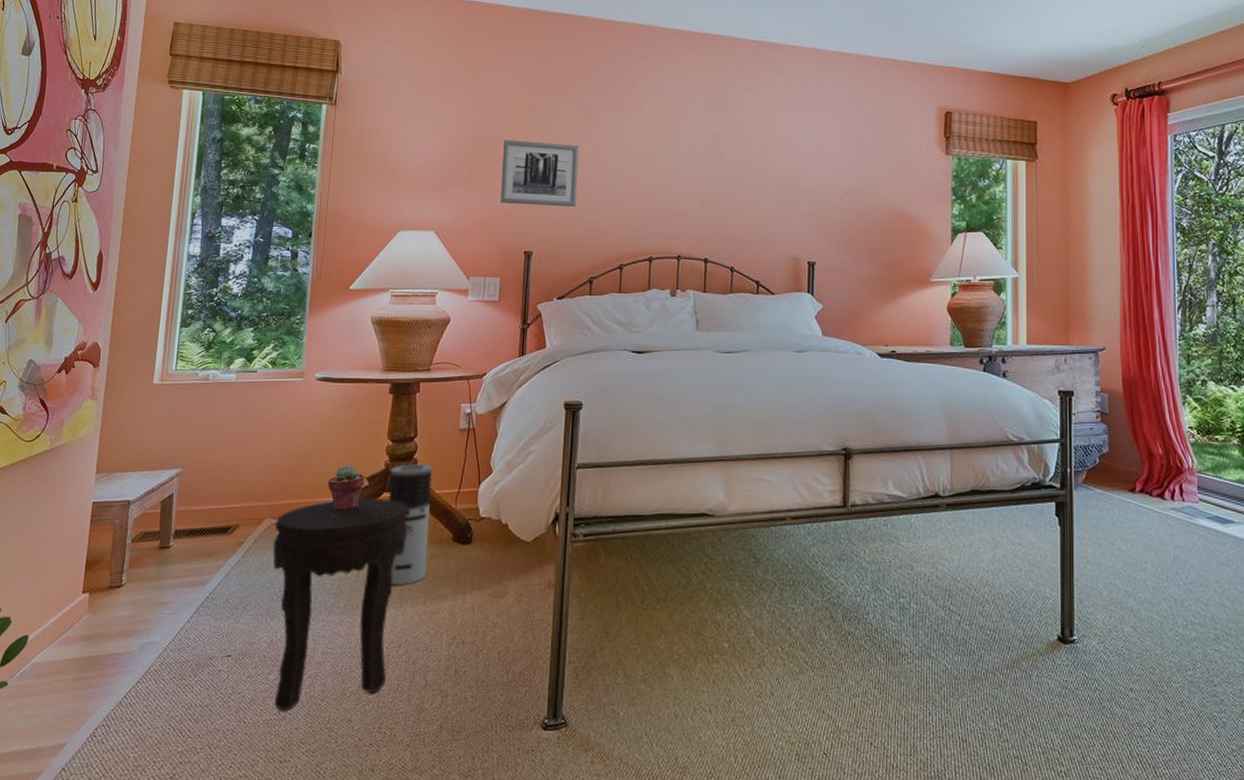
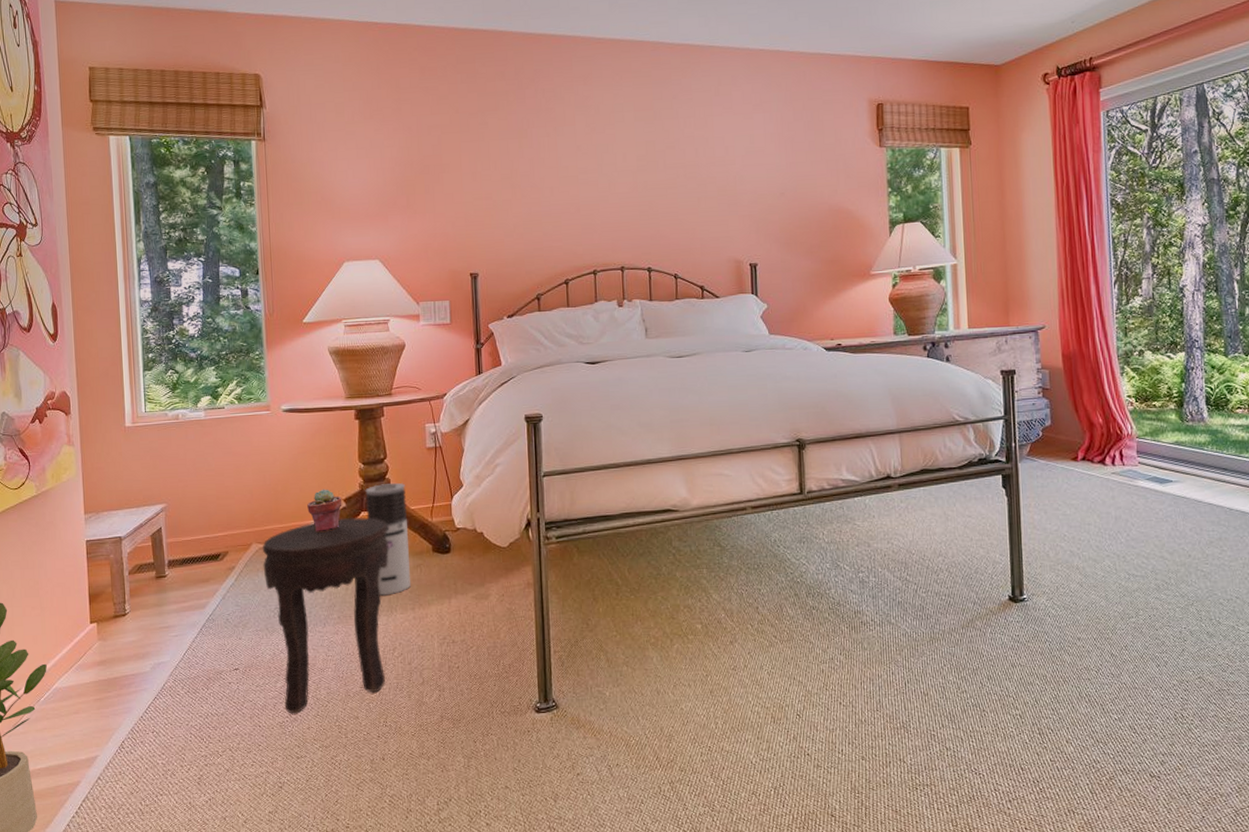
wall art: present [500,140,579,207] -> none [438,163,517,228]

